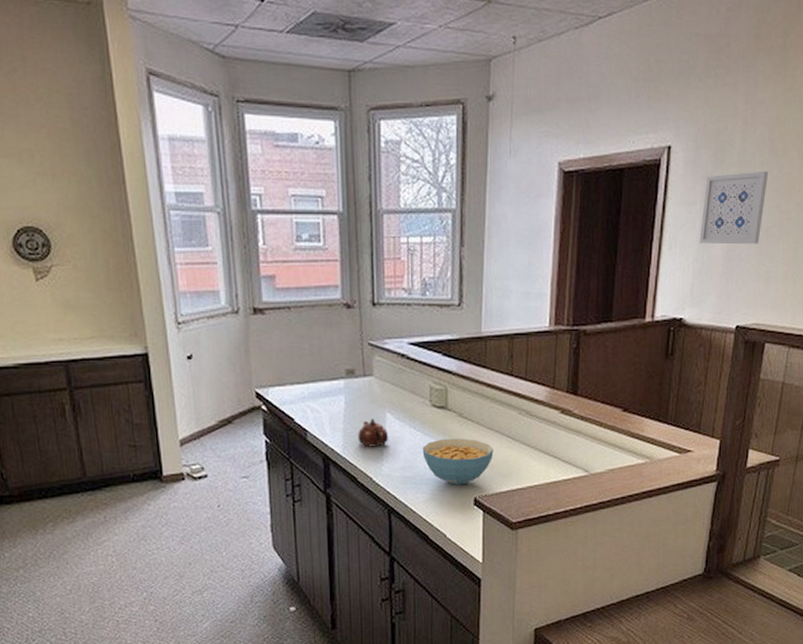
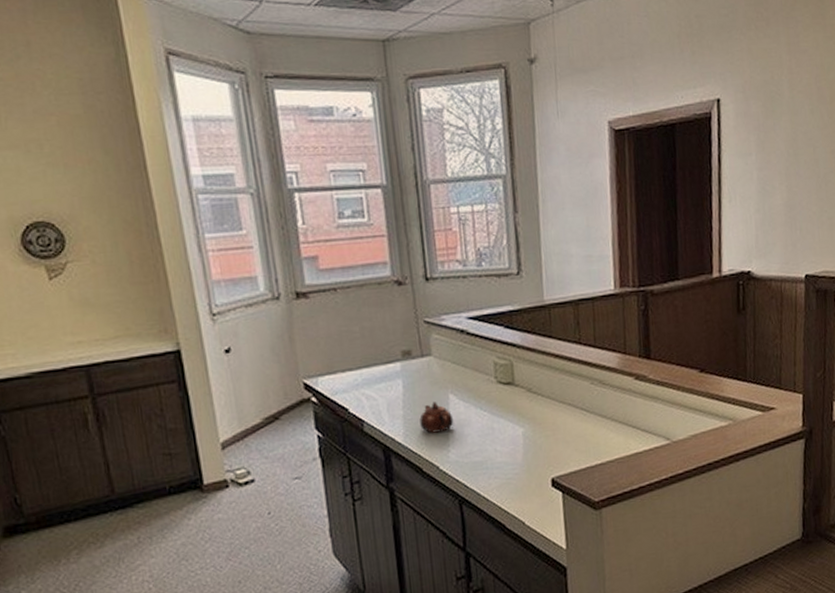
cereal bowl: present [422,438,493,485] -> none [491,415,568,467]
wall art: present [699,171,769,245] -> none [758,118,820,194]

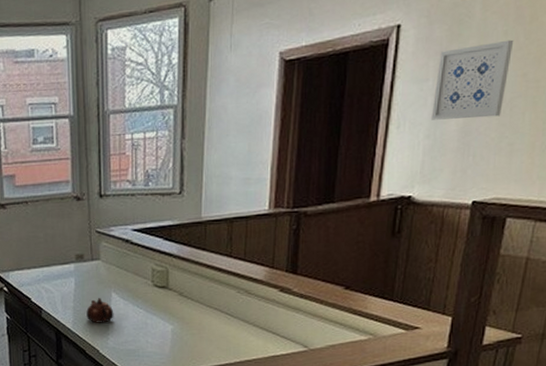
wall art: none [758,118,820,194] -> present [431,39,514,120]

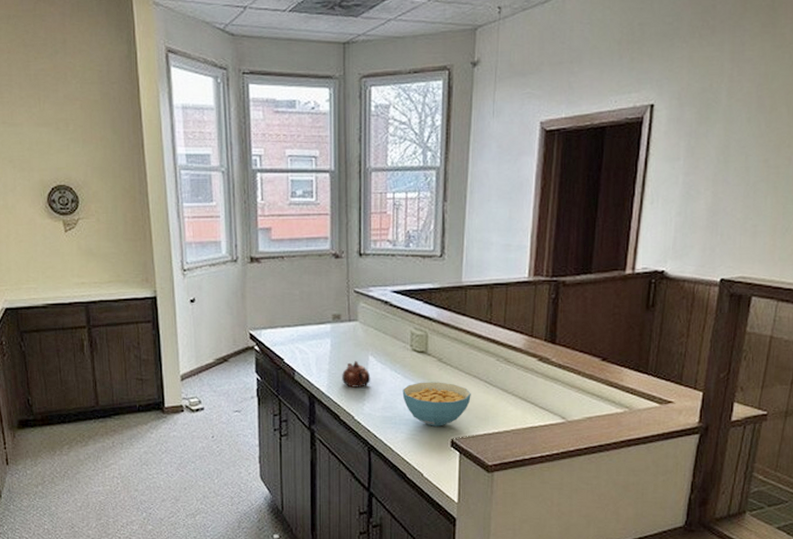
cereal bowl: none [145,315,212,358] -> present [402,382,471,426]
wall art: present [431,39,514,120] -> none [682,126,757,199]

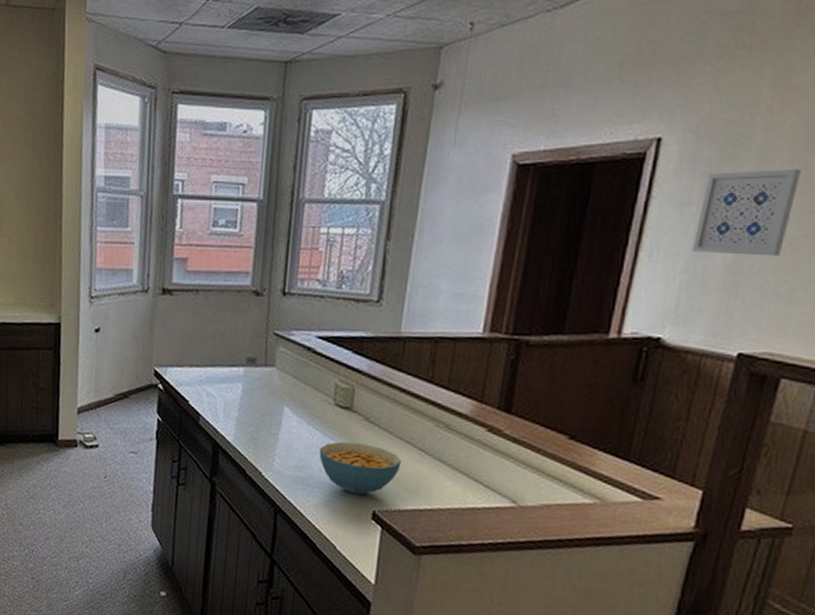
teapot: present [342,360,371,387] -> none [251,410,285,441]
wall art: none [682,126,757,199] -> present [692,168,802,257]

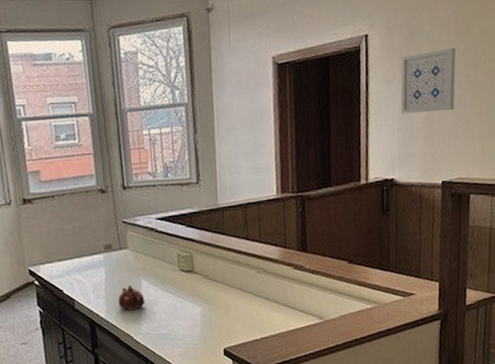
teapot: none [251,410,285,441] -> present [118,285,145,311]
cereal bowl: present [319,441,401,495] -> none [175,297,238,339]

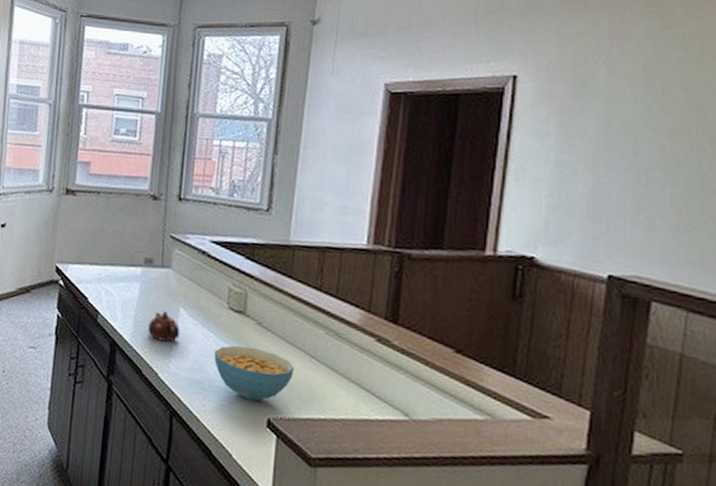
cereal bowl: none [175,297,238,339] -> present [214,345,294,401]
wall art: present [401,47,456,114] -> none [555,108,646,186]

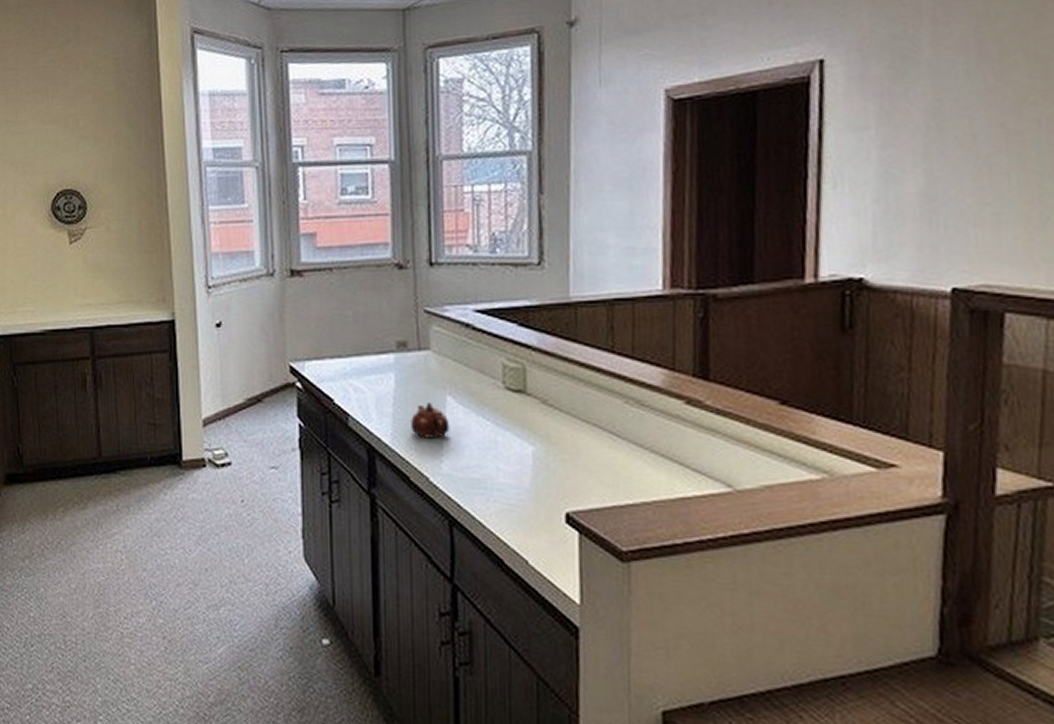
cereal bowl: present [214,345,294,401] -> none [493,431,591,494]

